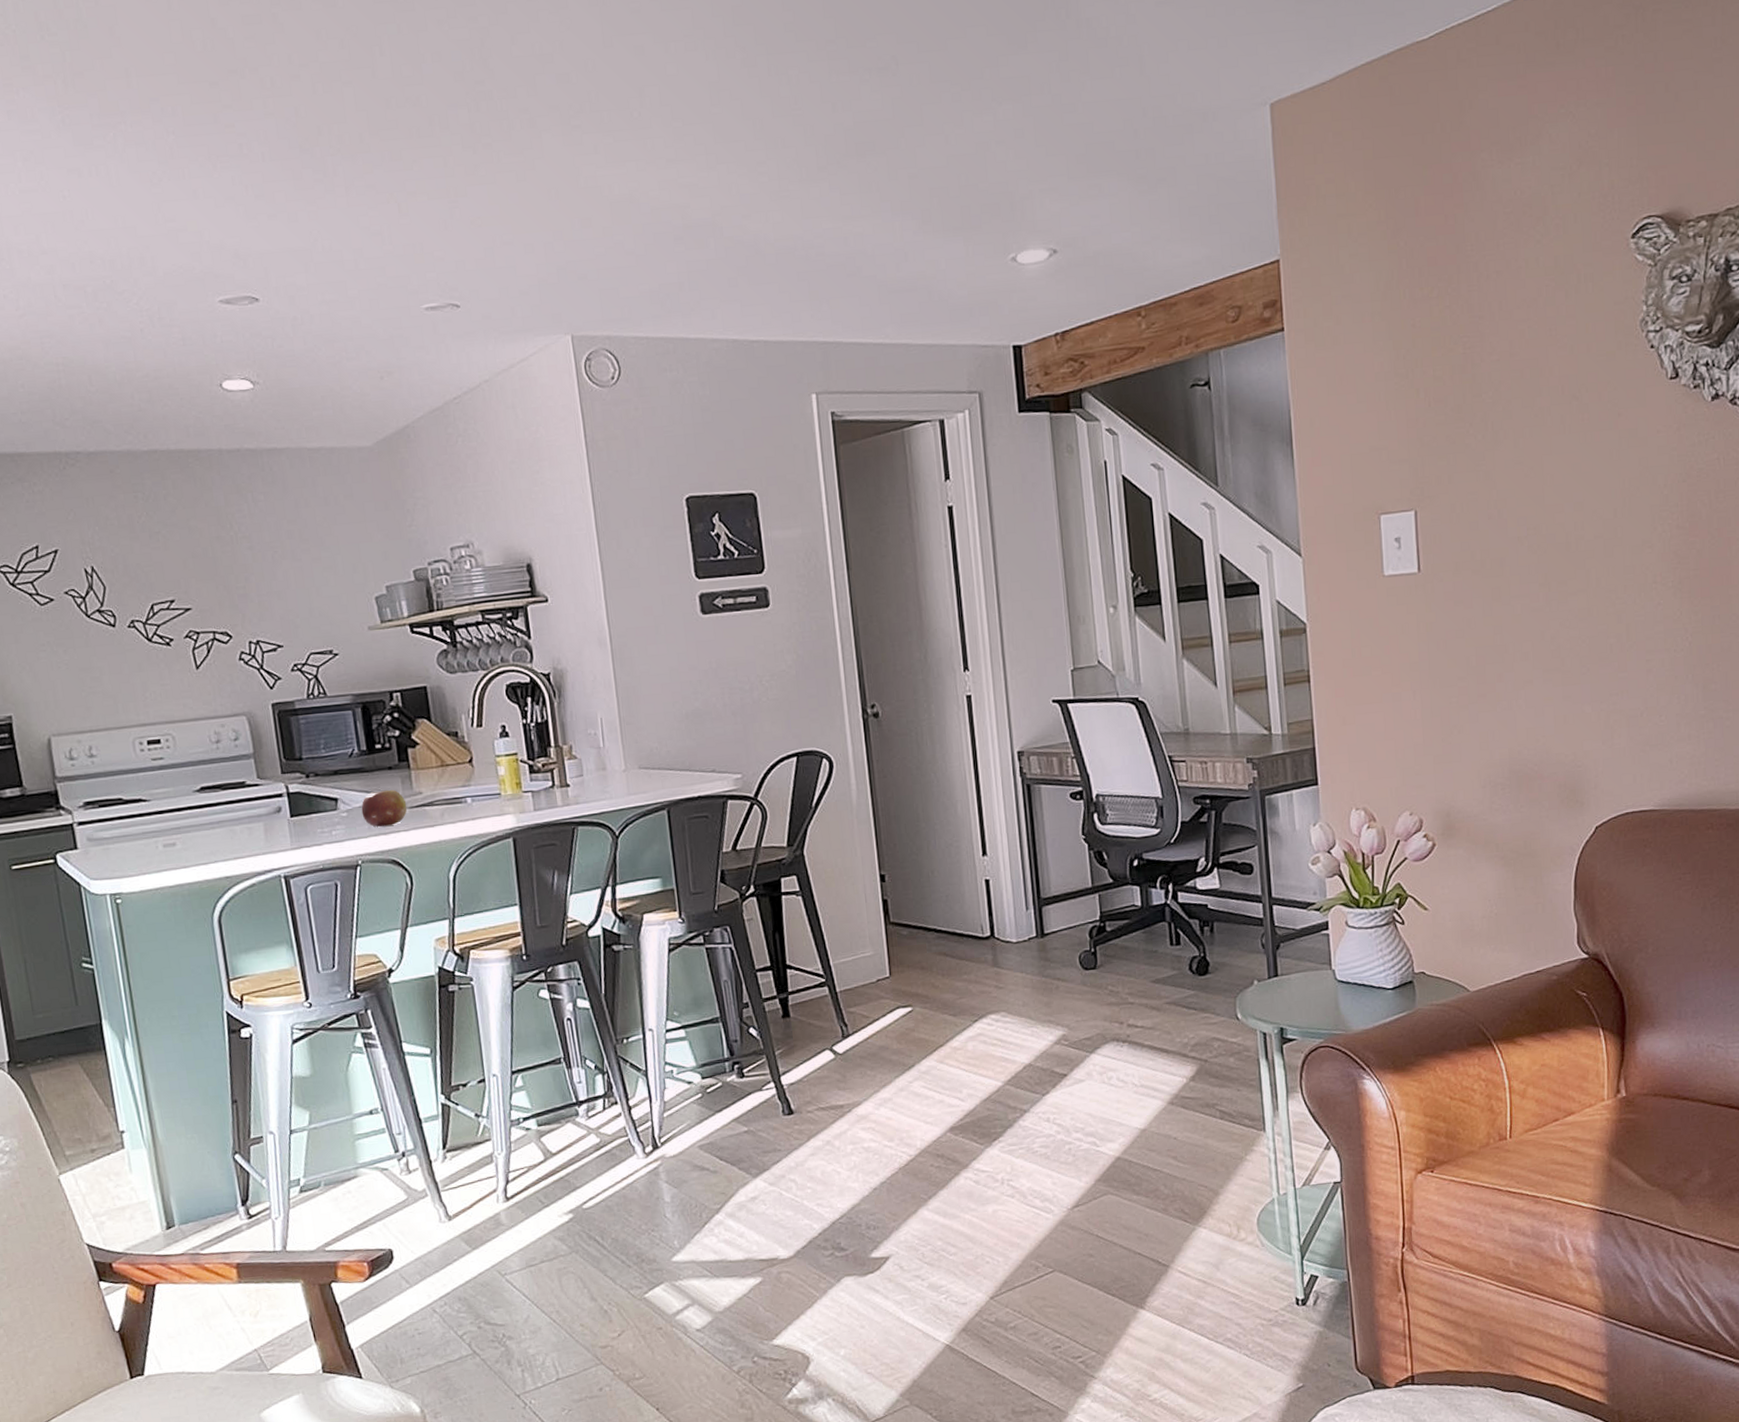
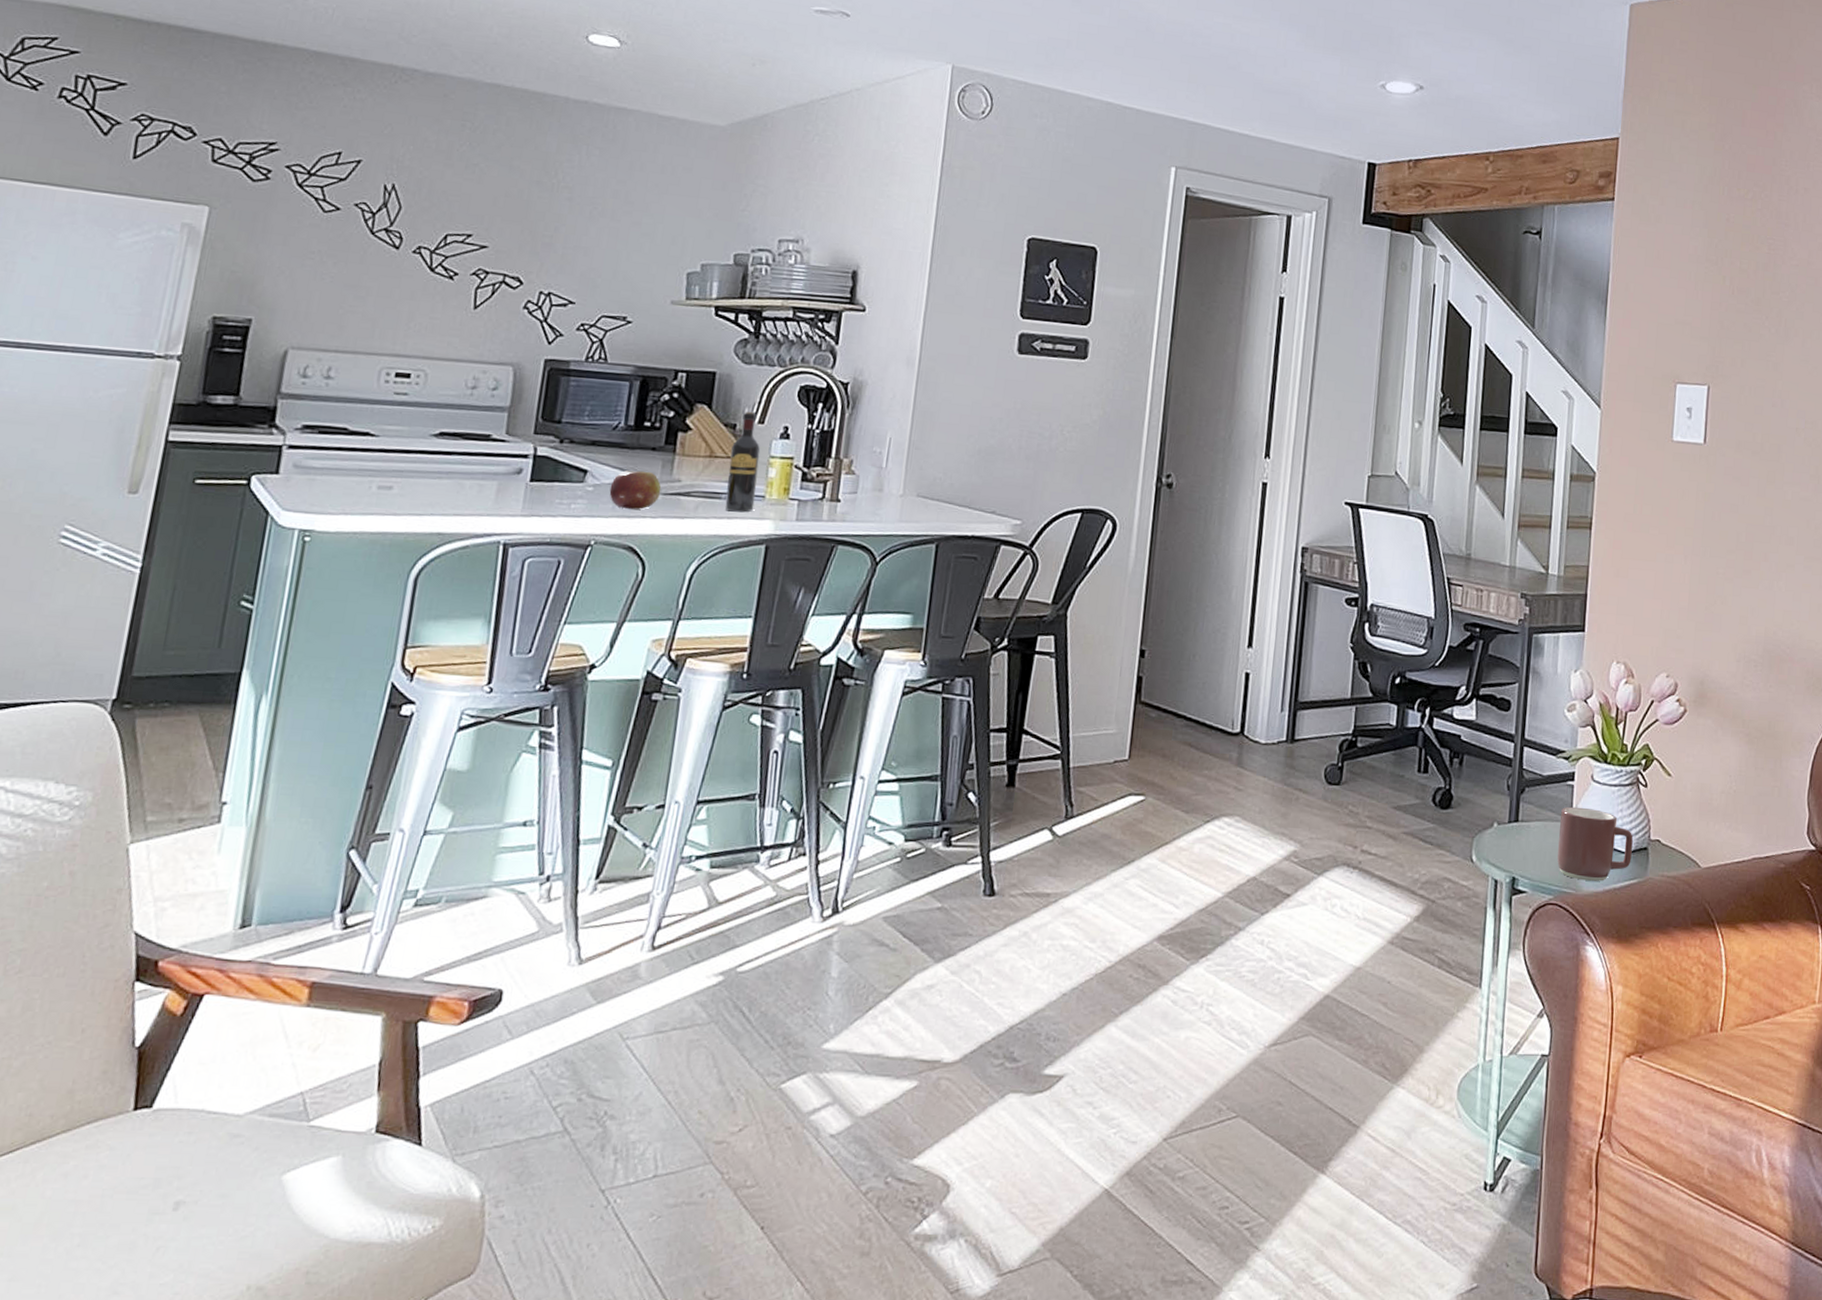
wine bottle: none [459,718,494,813] -> present [724,412,761,512]
mug: none [1319,953,1398,1021] -> present [1556,806,1633,881]

